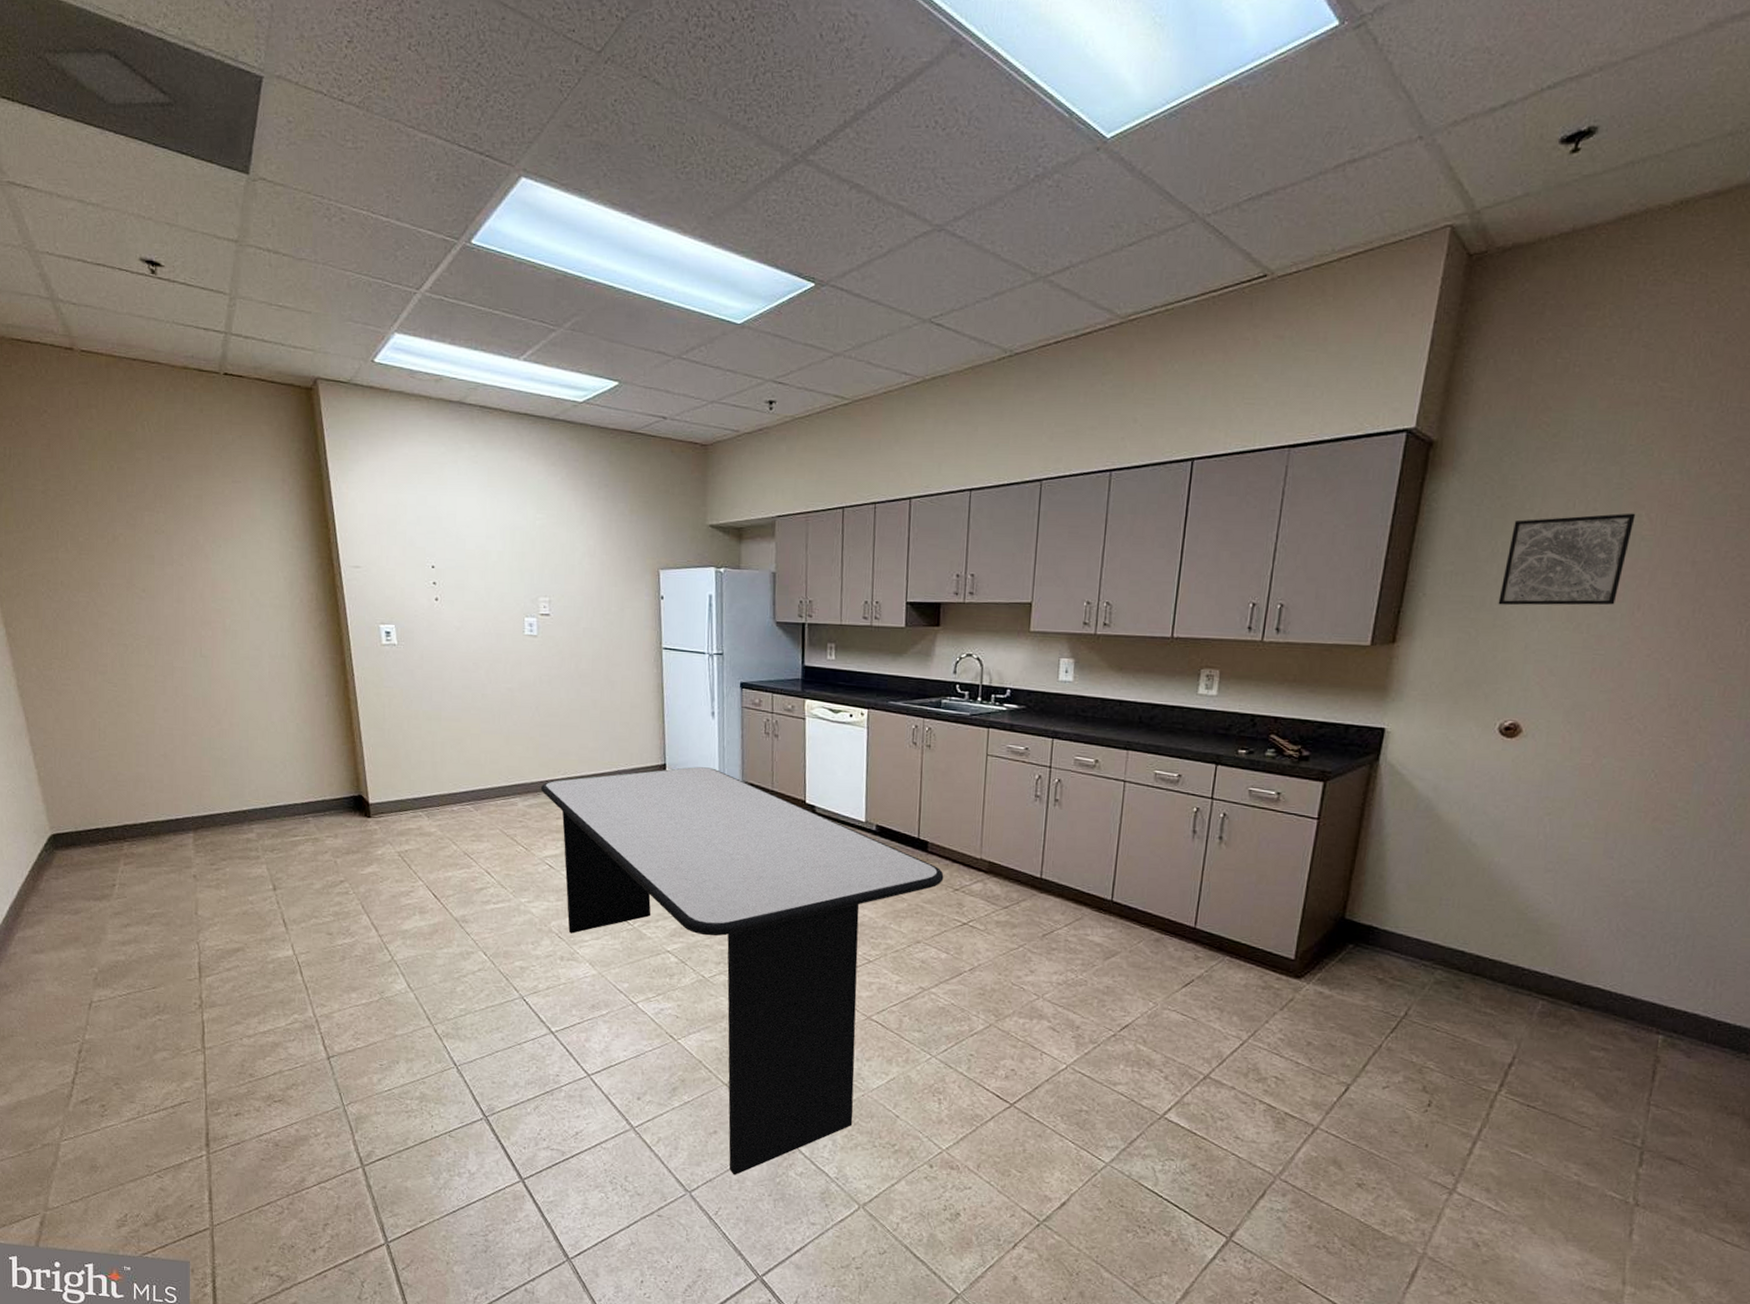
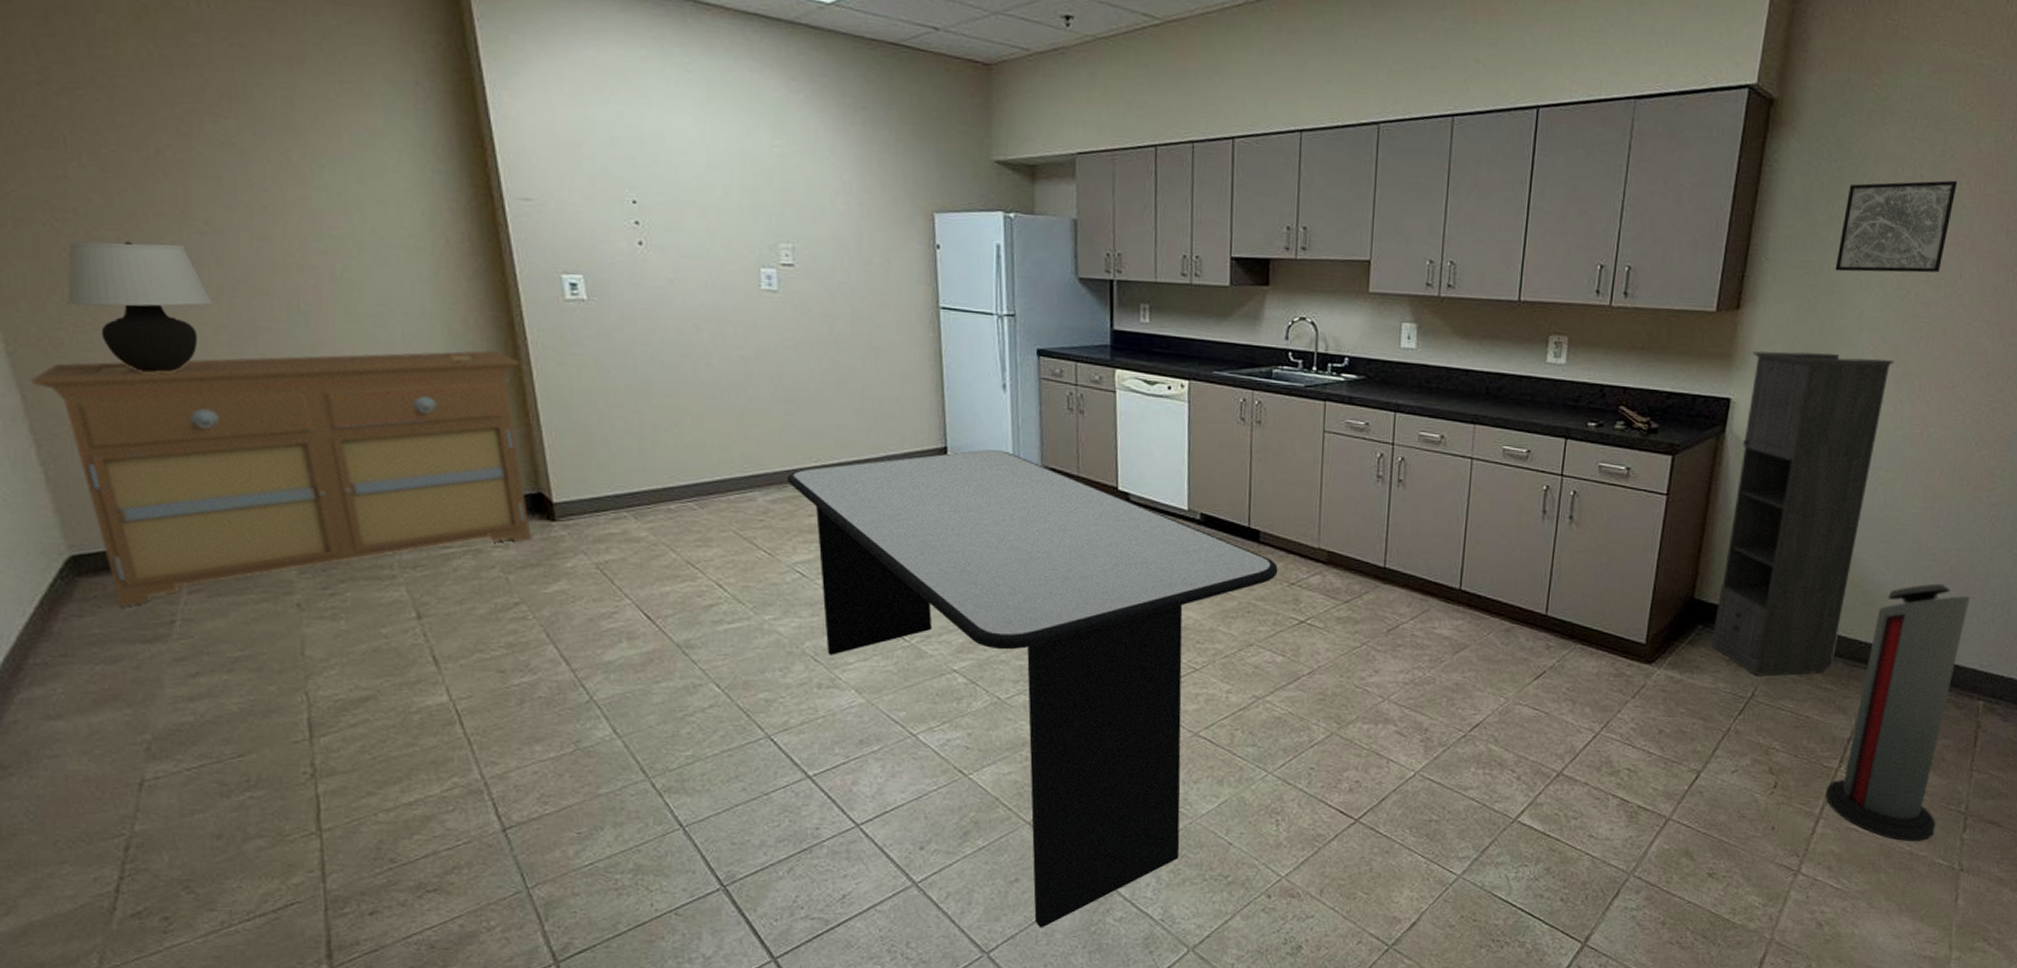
sideboard: none [32,684,355,873] -> present [31,351,533,607]
table lamp: none [54,604,146,701] -> present [65,241,214,373]
storage cabinet: none [1363,682,1564,998] -> present [1711,350,1895,675]
air purifier: none [1483,914,1649,1172] -> present [1825,583,1971,841]

